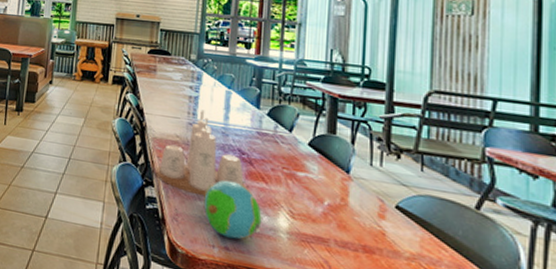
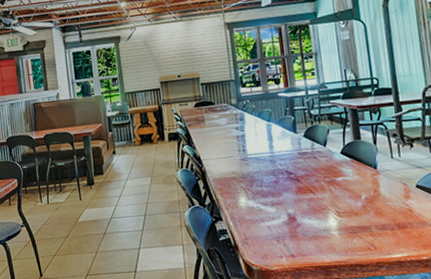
condiment set: present [155,109,247,196] -> none [221,145,299,218]
decorative ball: present [201,180,262,240] -> none [265,197,316,247]

